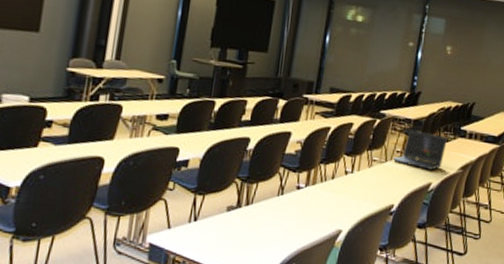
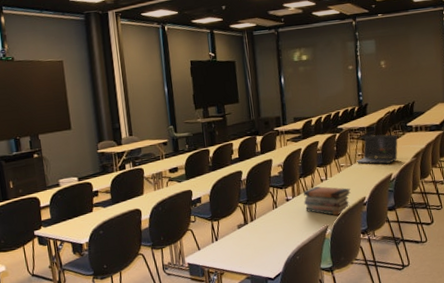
book stack: none [317,178,378,221] -> present [303,186,351,216]

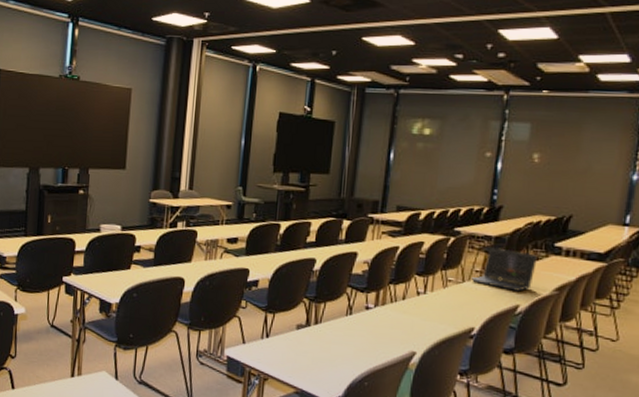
book stack: present [303,186,351,216] -> none [388,298,456,344]

